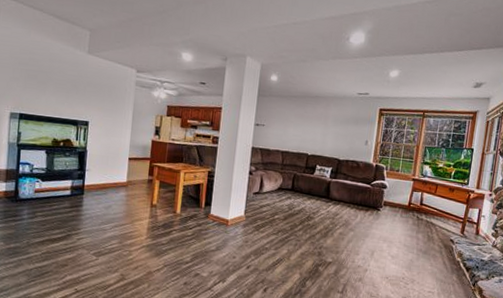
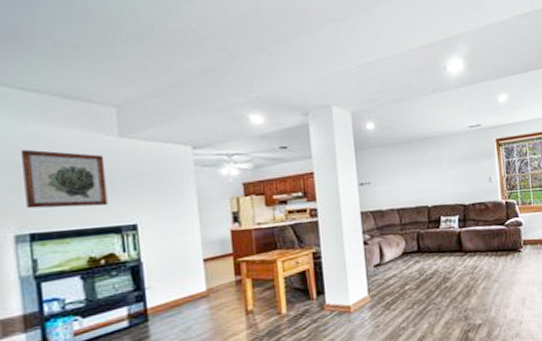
wall art: none [21,51,76,104] -> present [20,149,108,209]

